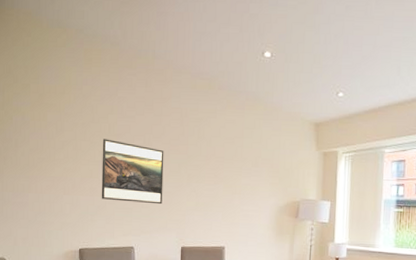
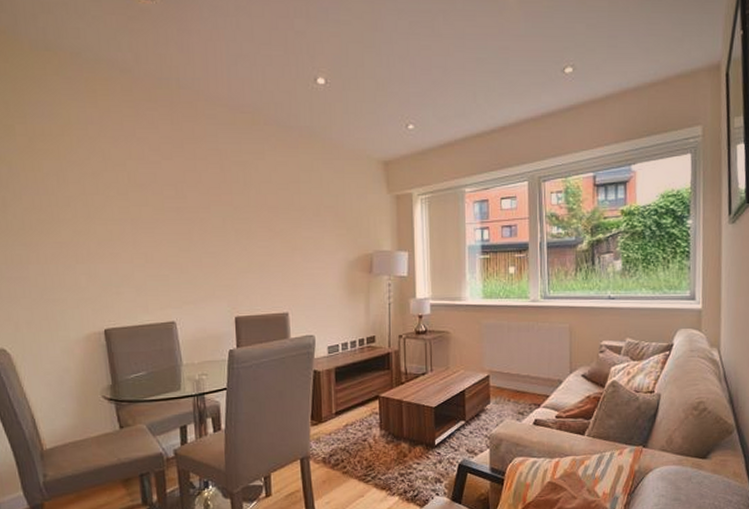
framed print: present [101,139,164,205] -> none [121,191,207,268]

